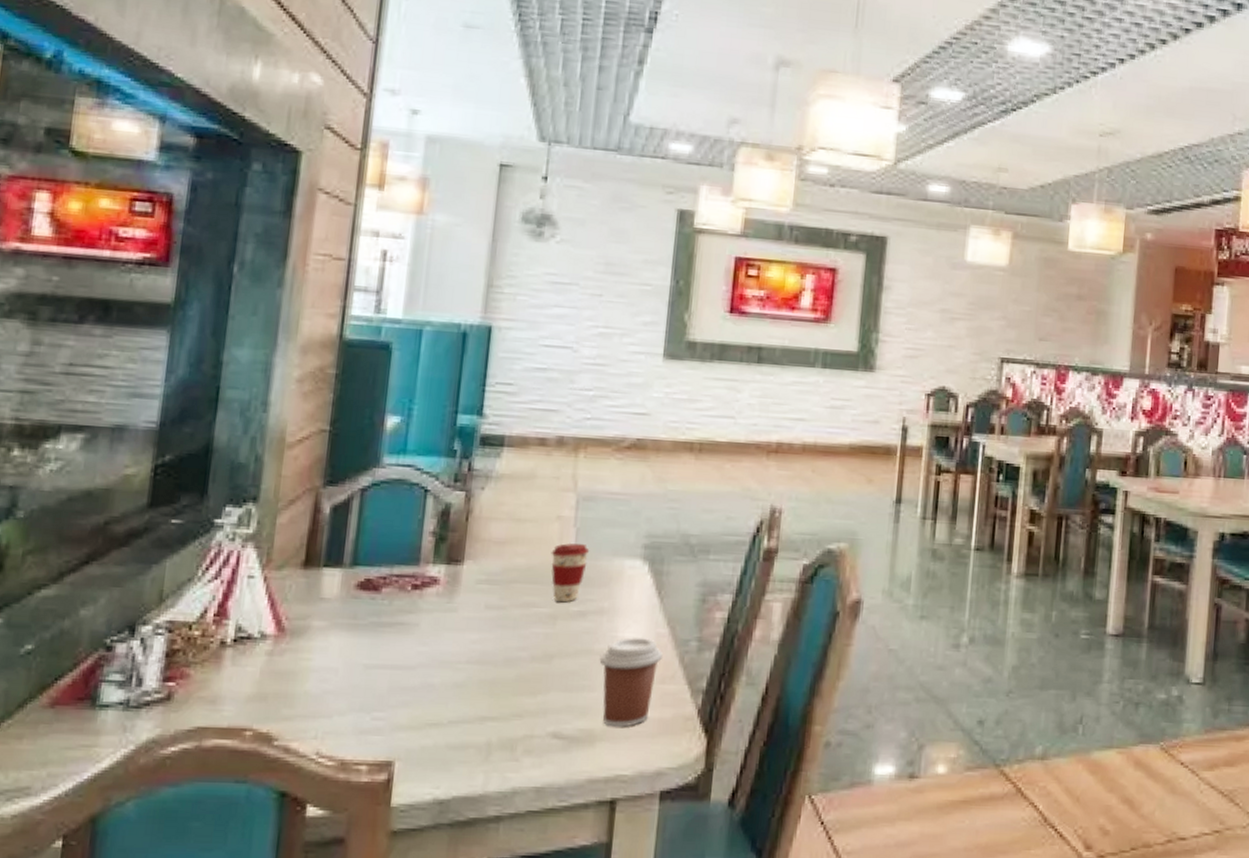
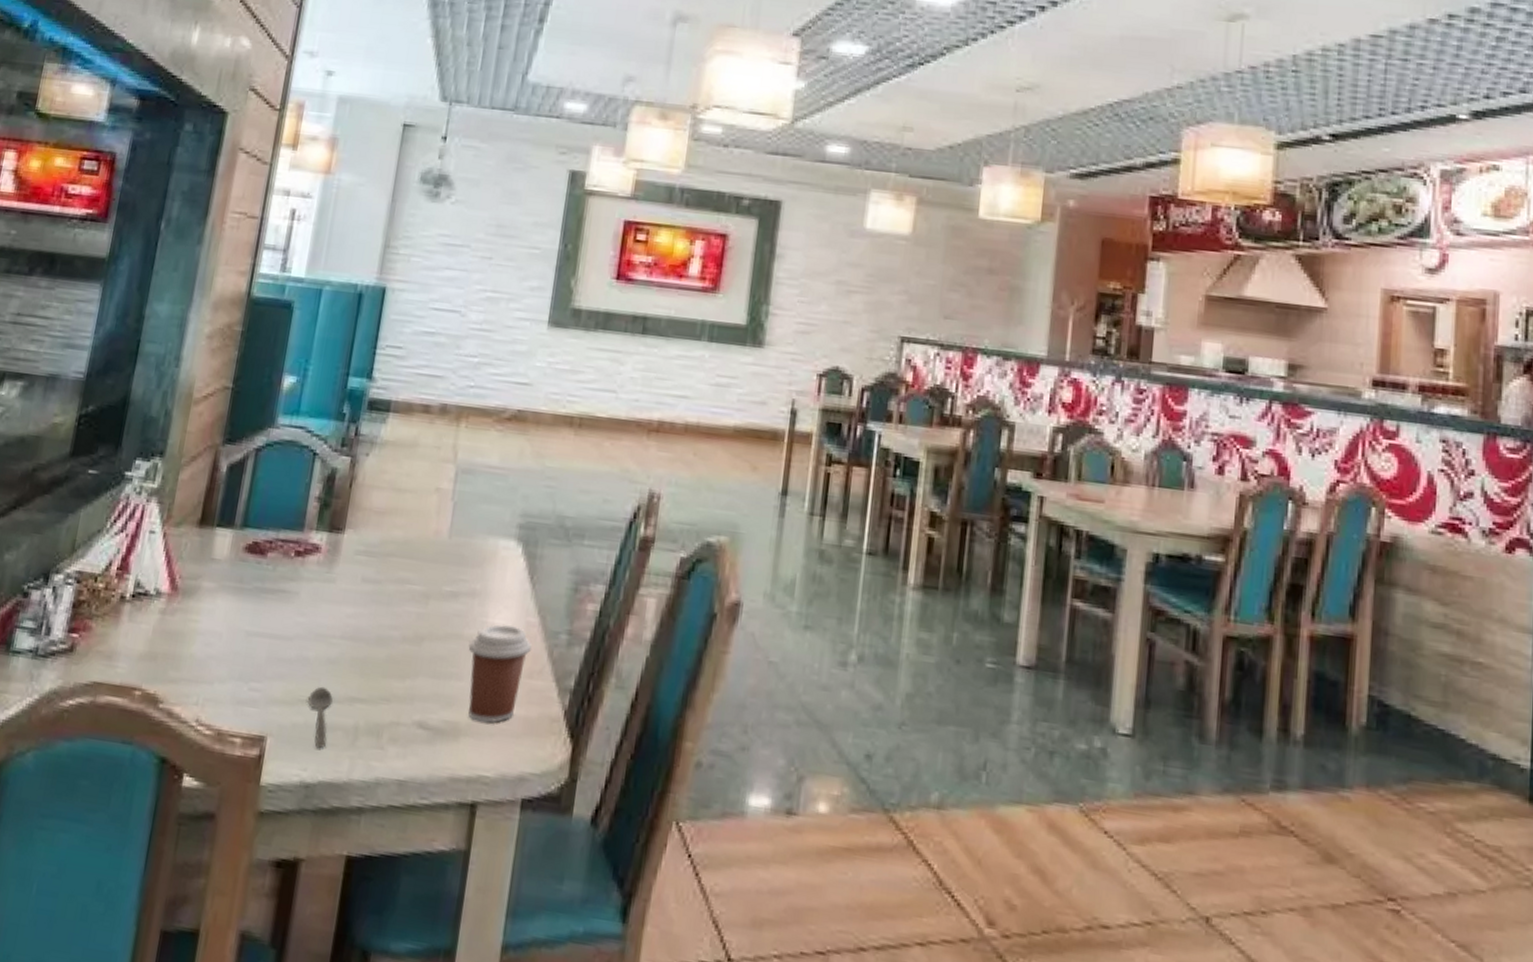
spoon: none [436,709,462,767] -> present [308,686,333,749]
coffee cup: present [550,543,590,602] -> none [426,517,466,581]

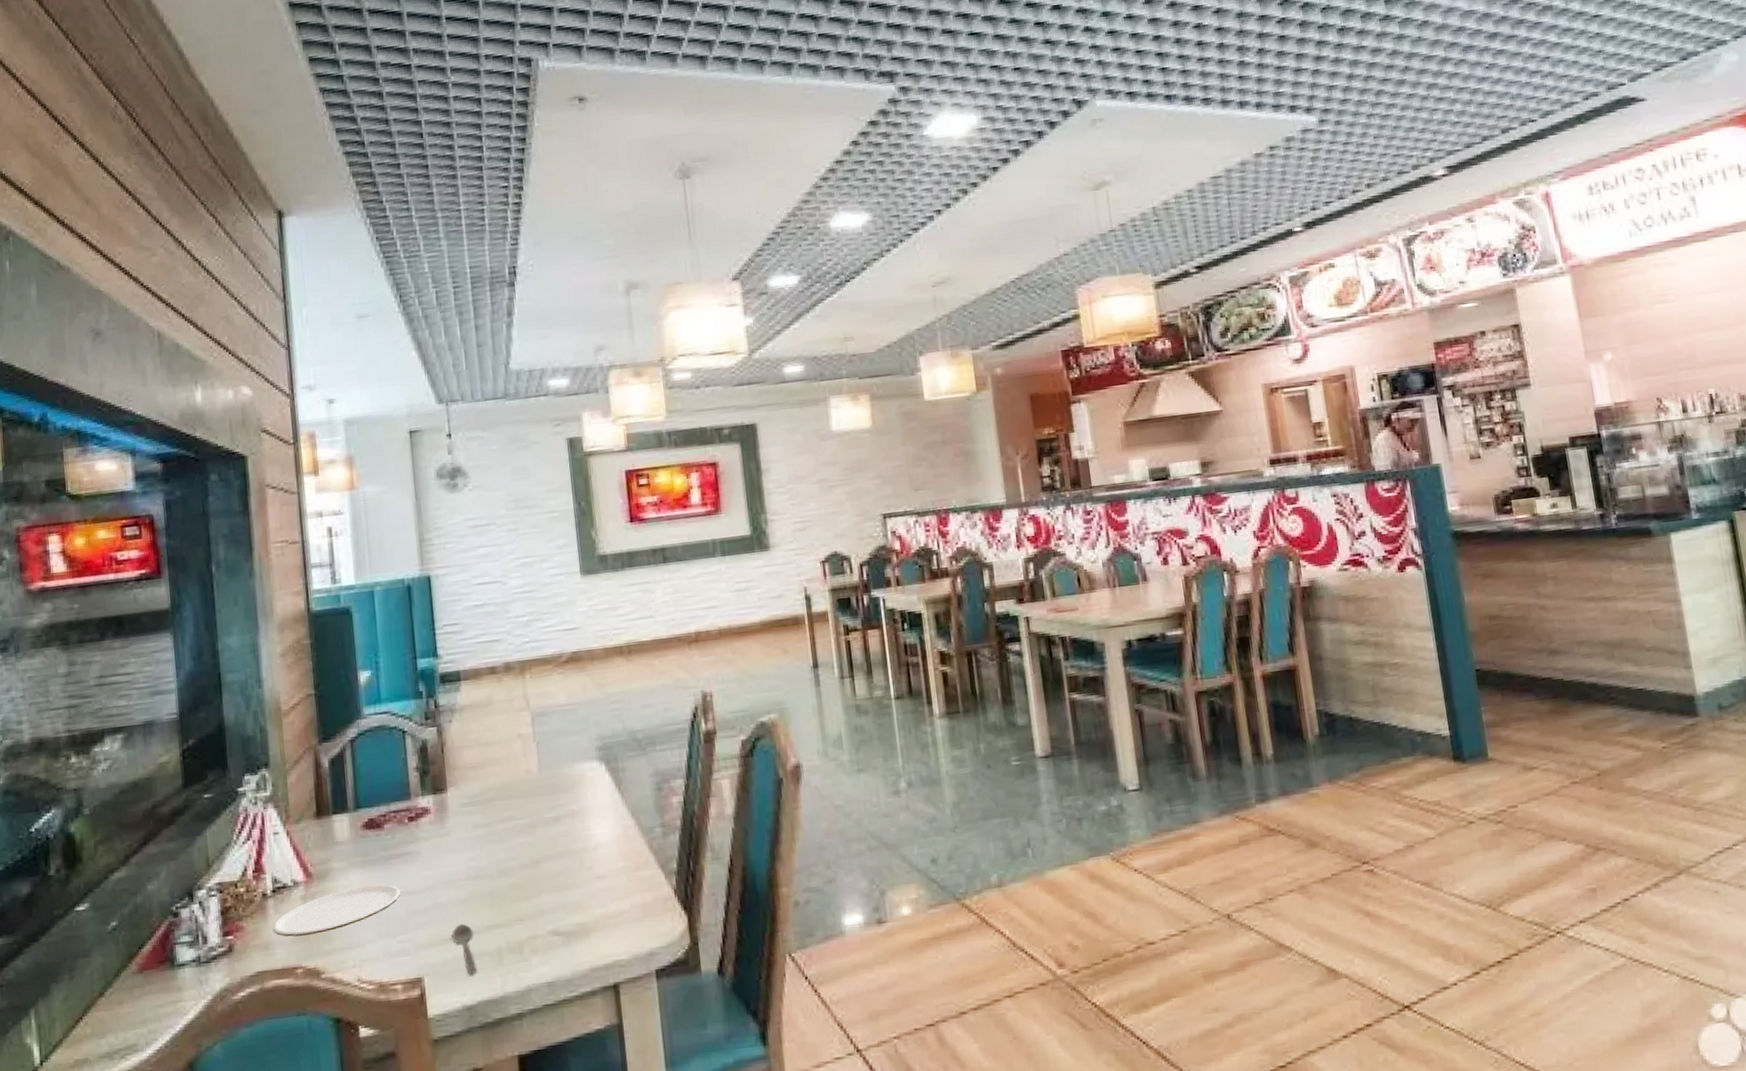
plate: none [120,614,267,657] -> present [272,884,401,937]
coffee cup: present [468,624,532,724] -> none [578,831,633,917]

